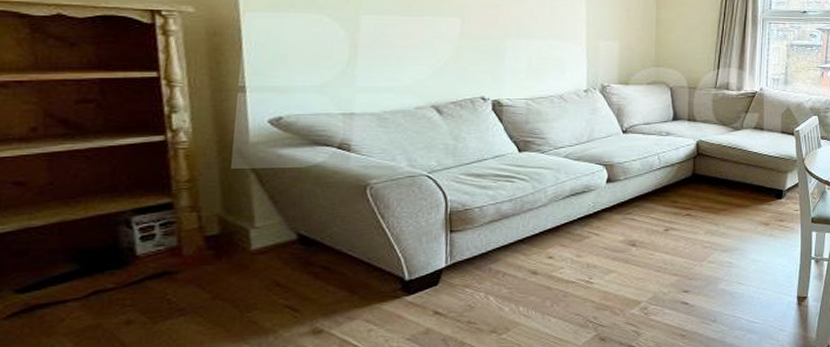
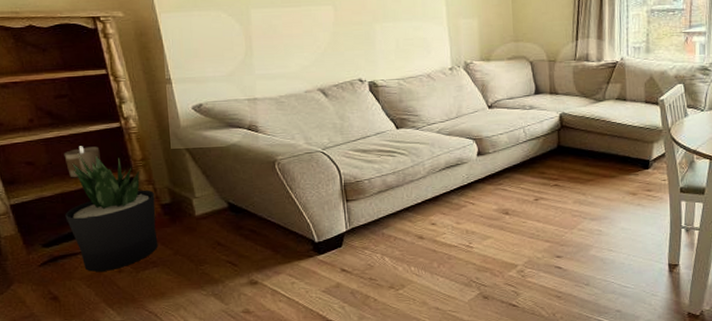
planter: none [59,172,198,325] -> present [65,153,158,272]
candle: none [74,162,130,202] -> present [64,146,102,177]

